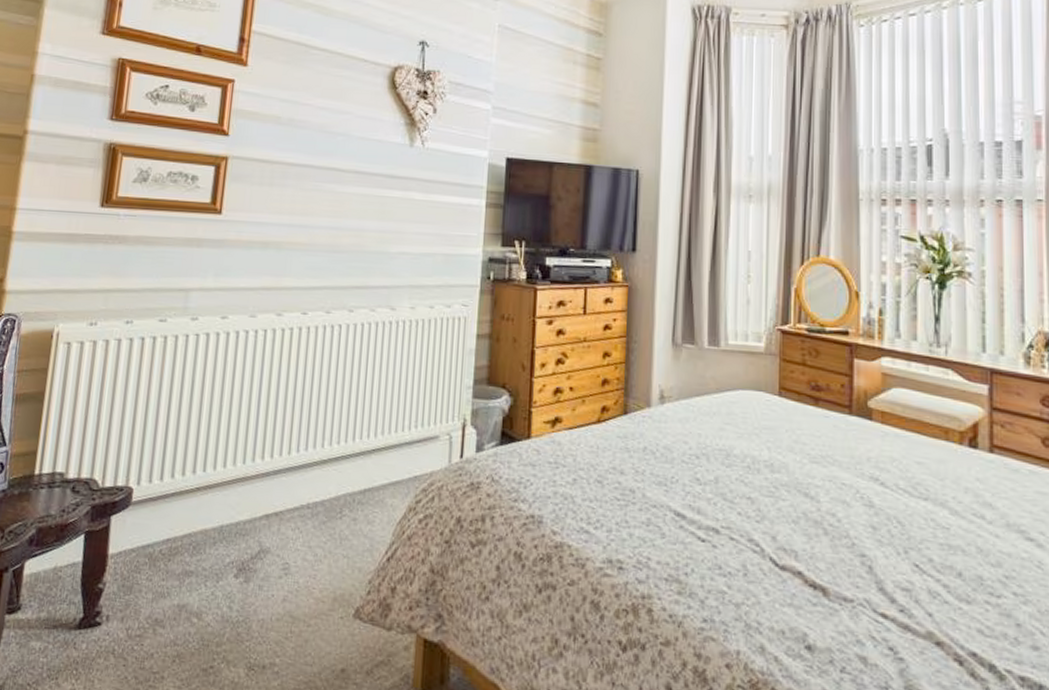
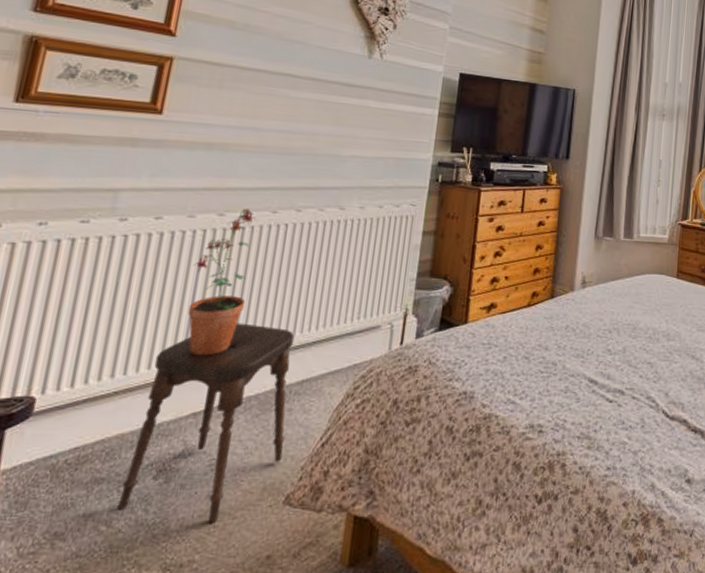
stool: none [205,426,355,630] -> present [117,323,295,525]
potted plant: none [255,309,311,458] -> present [188,209,255,356]

